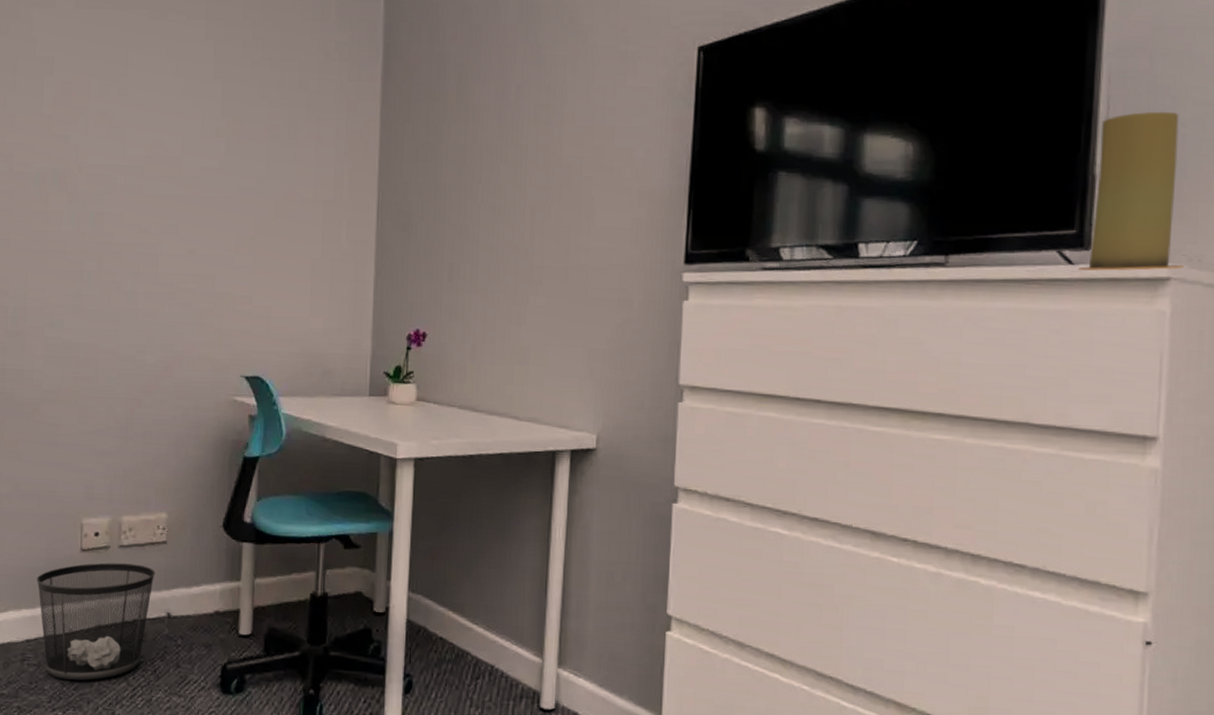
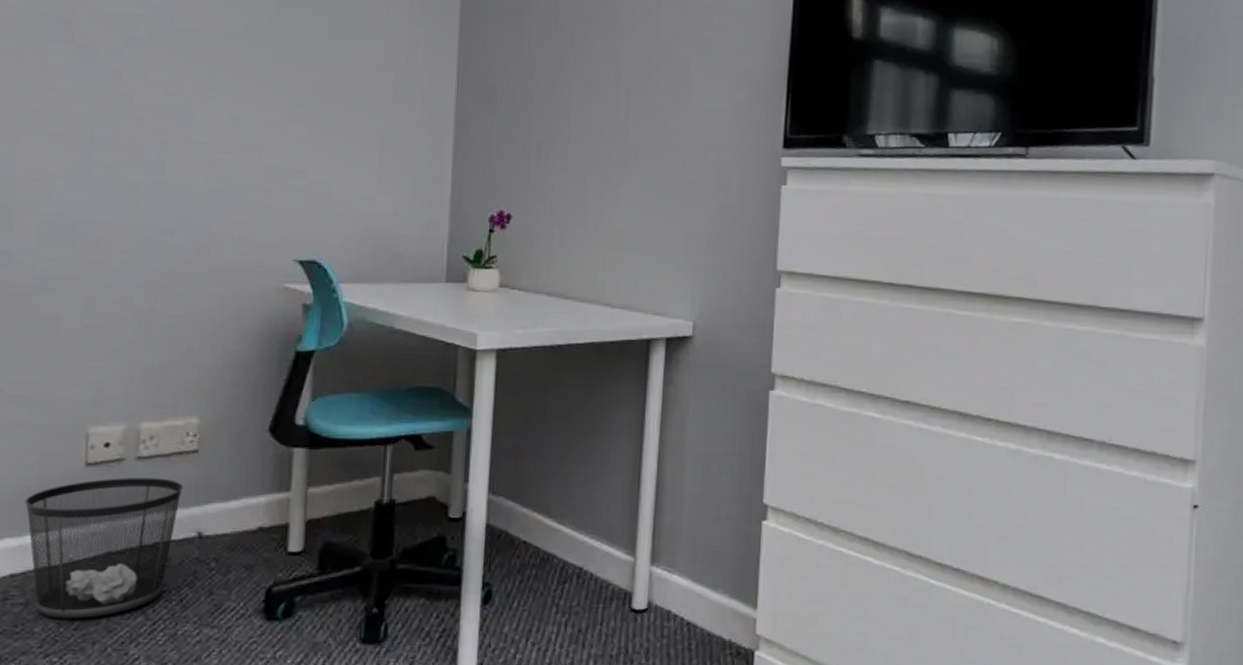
candle: present [1078,111,1184,271] -> none [1139,21,1225,166]

